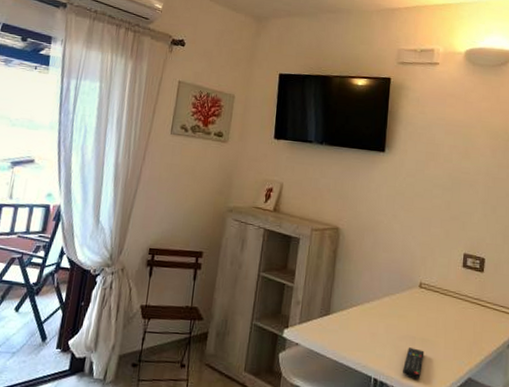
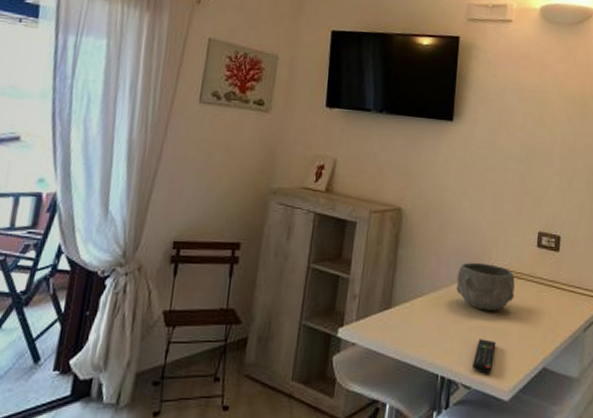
bowl: none [388,278,442,323] -> present [456,262,515,311]

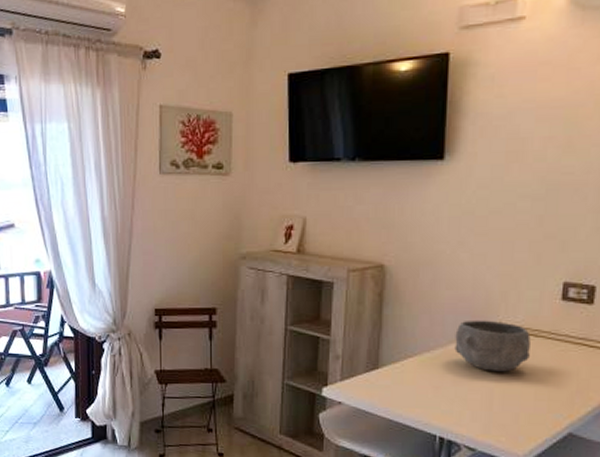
remote control: present [473,339,496,374] -> none [477,401,507,437]

